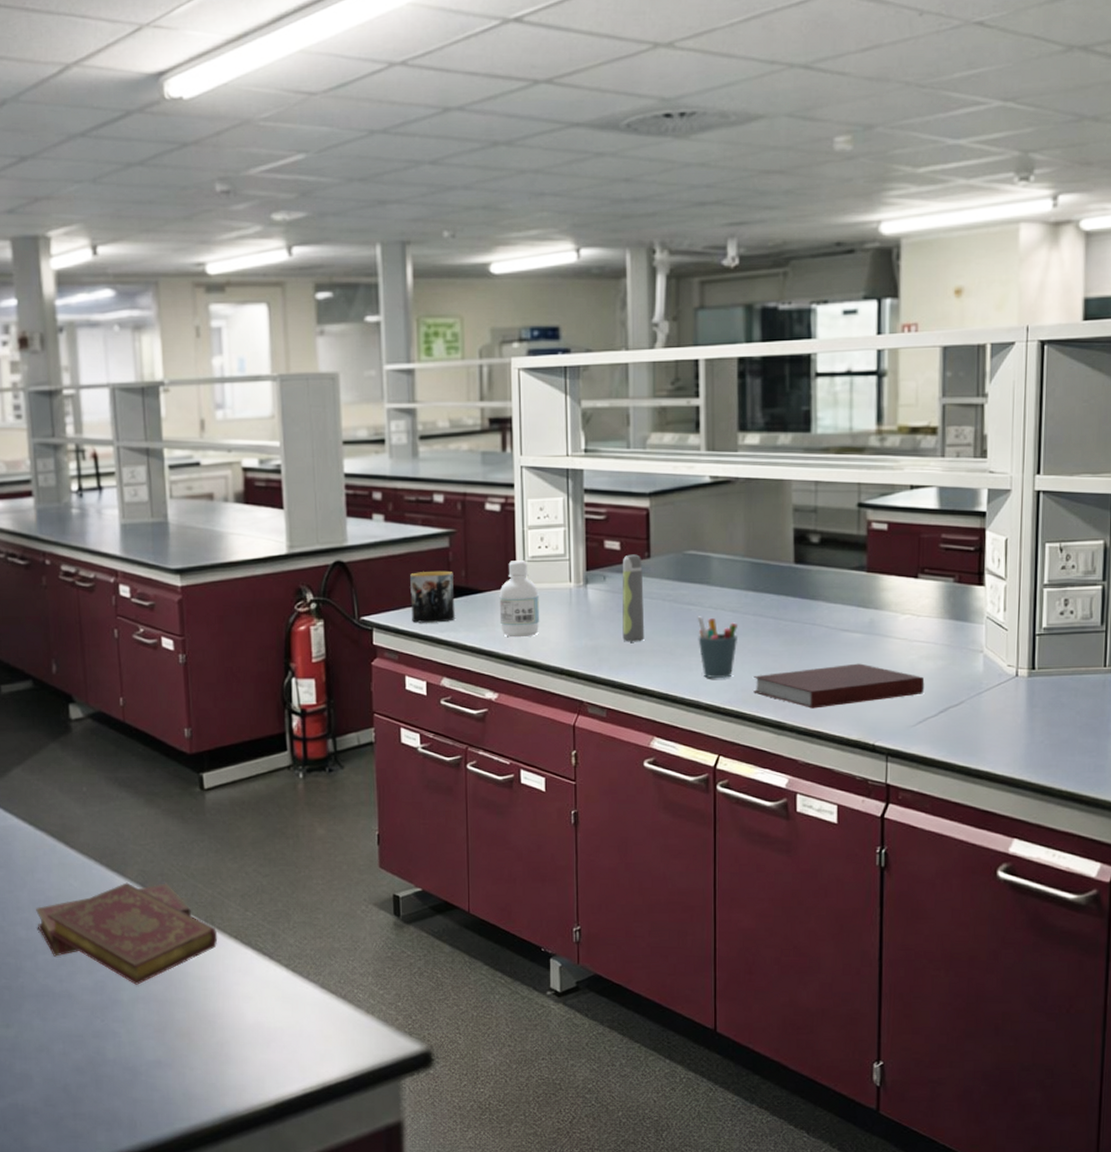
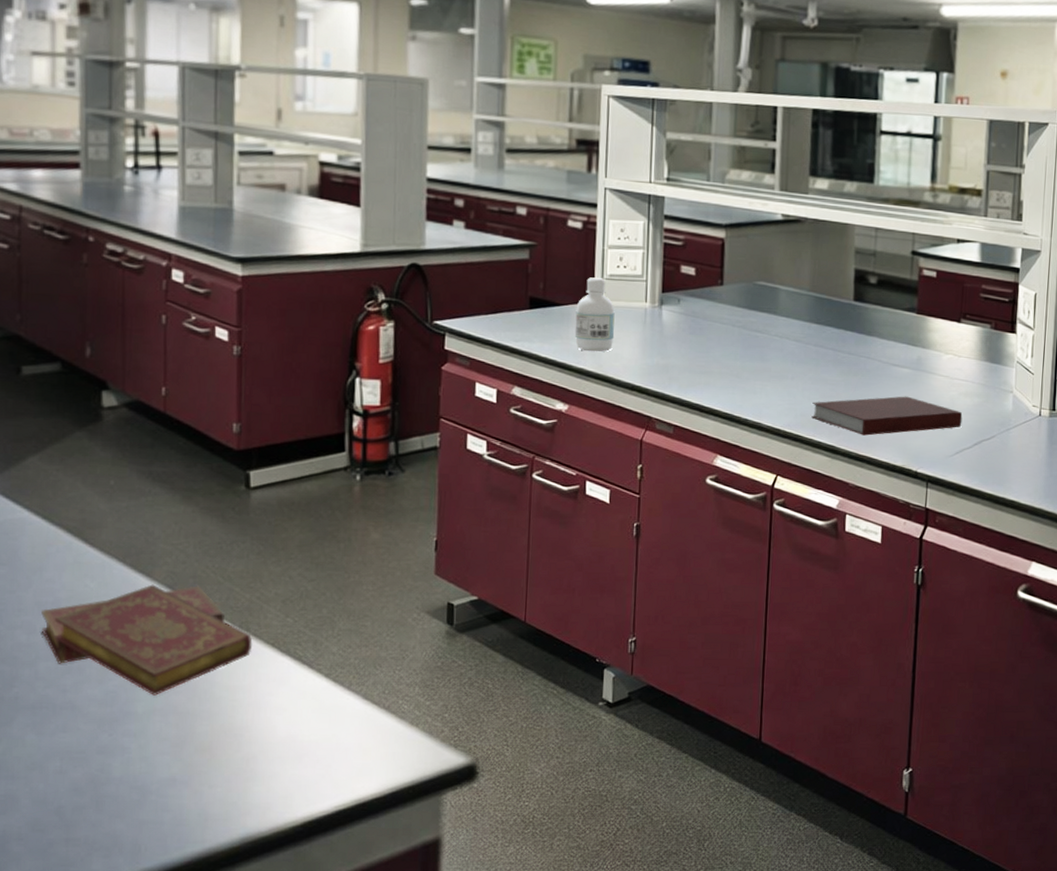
mug: present [410,570,455,623] -> none [486,281,532,332]
spray bottle: present [622,554,645,642] -> none [693,280,715,364]
pen holder: present [697,616,739,679] -> none [763,343,801,404]

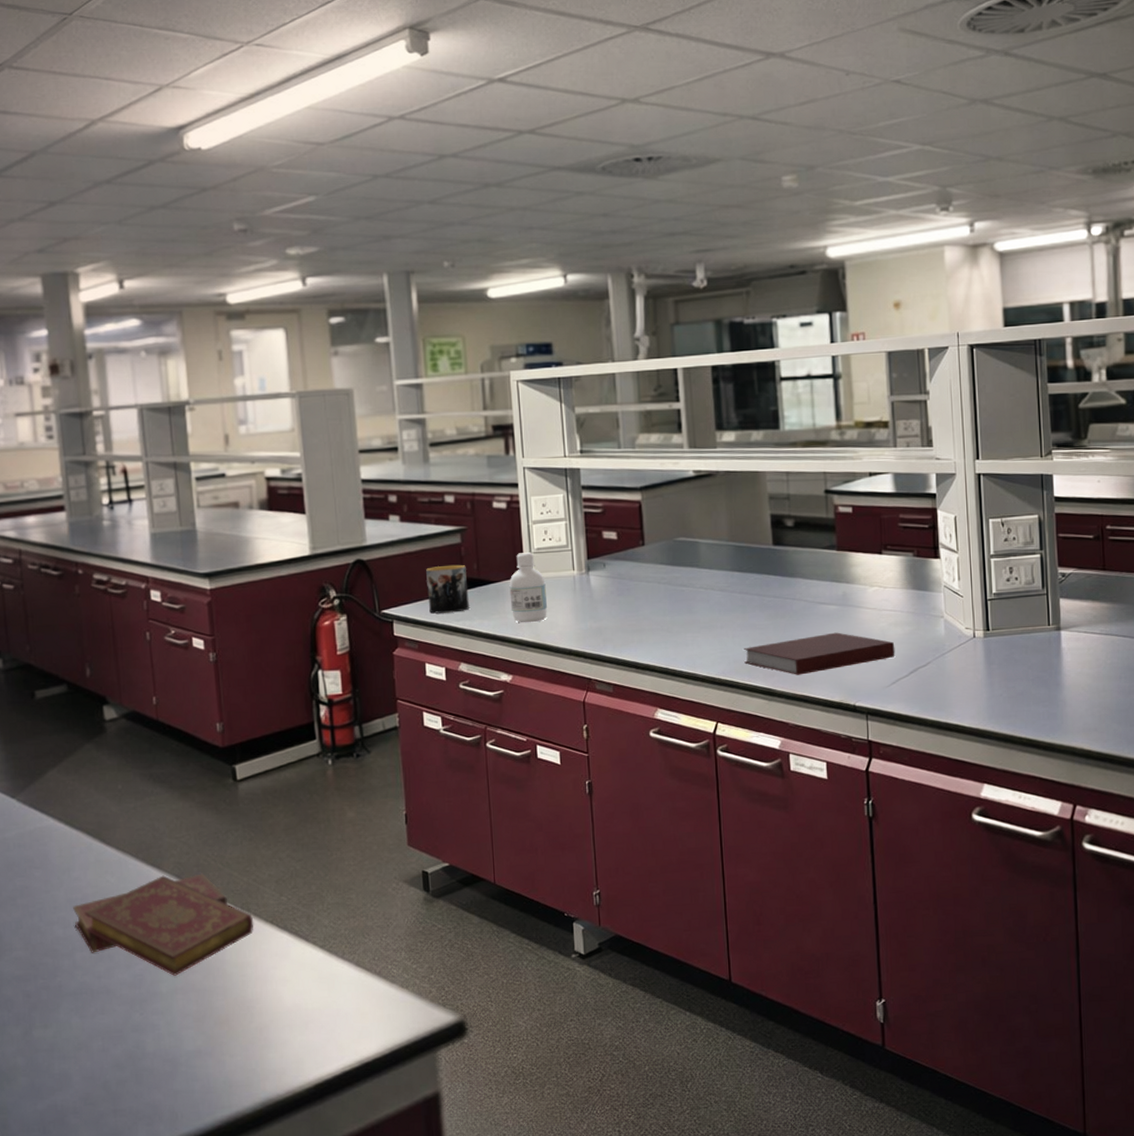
mug: none [486,281,532,332] -> present [426,564,469,614]

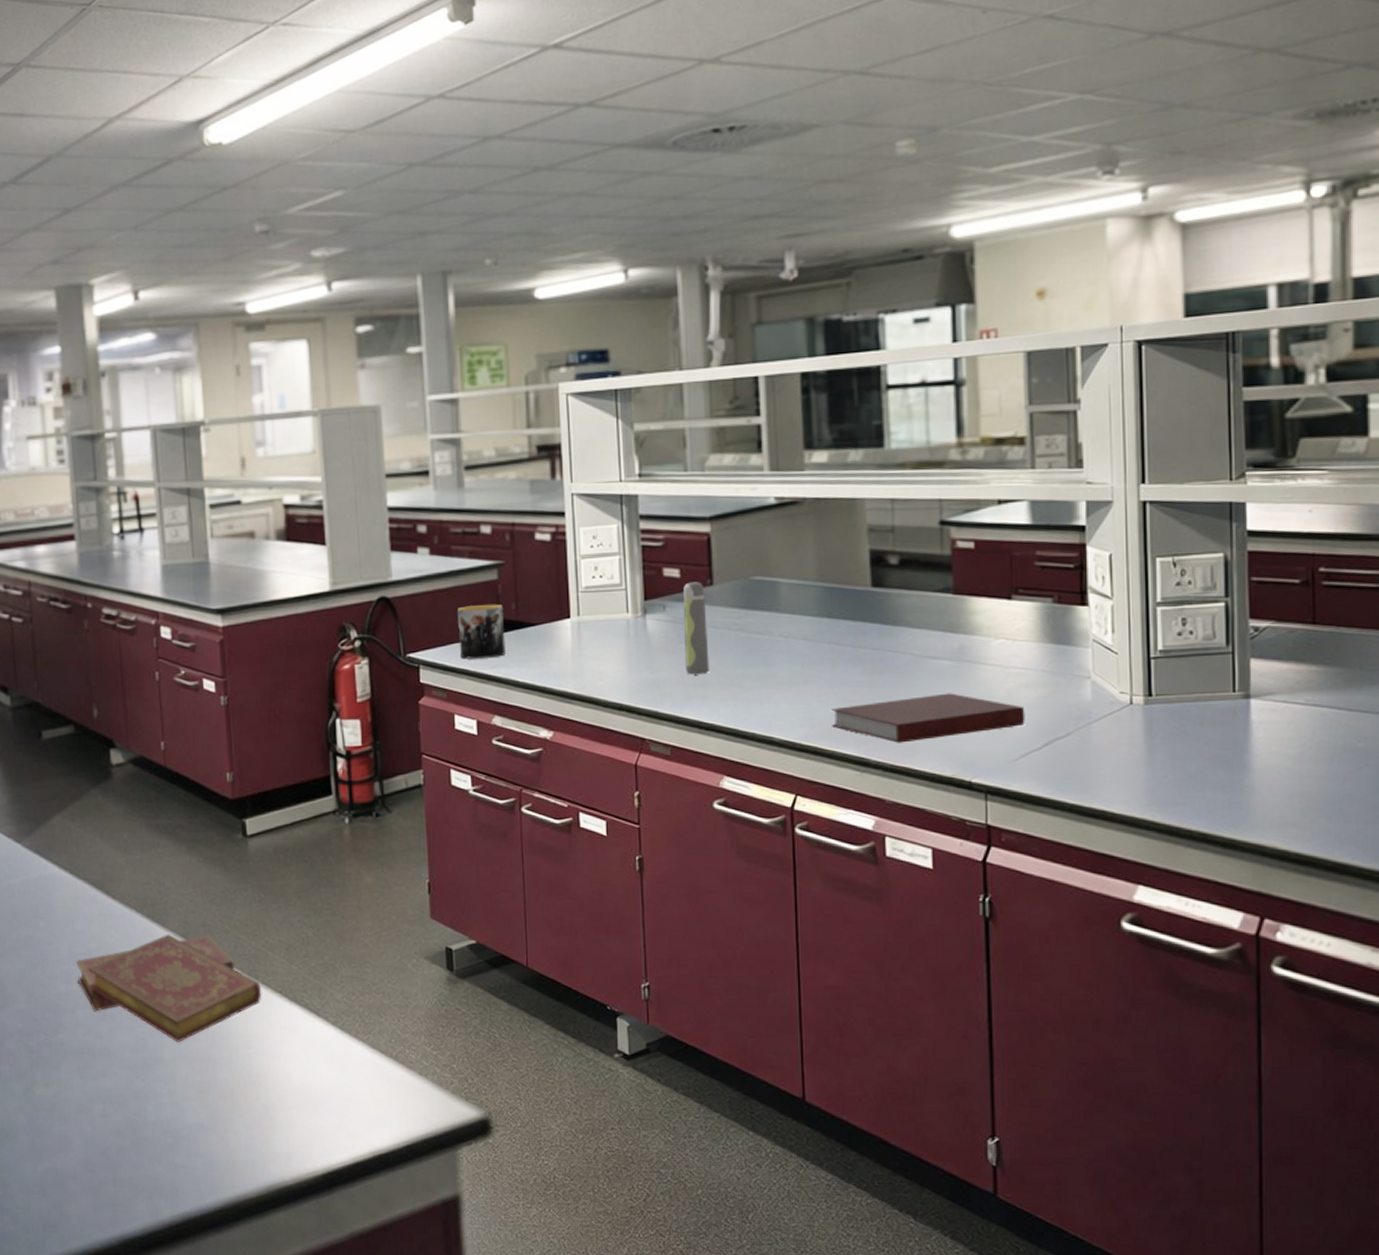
bottle: present [509,552,548,623] -> none [552,591,596,673]
spray bottle: none [620,543,644,623] -> present [683,582,710,675]

